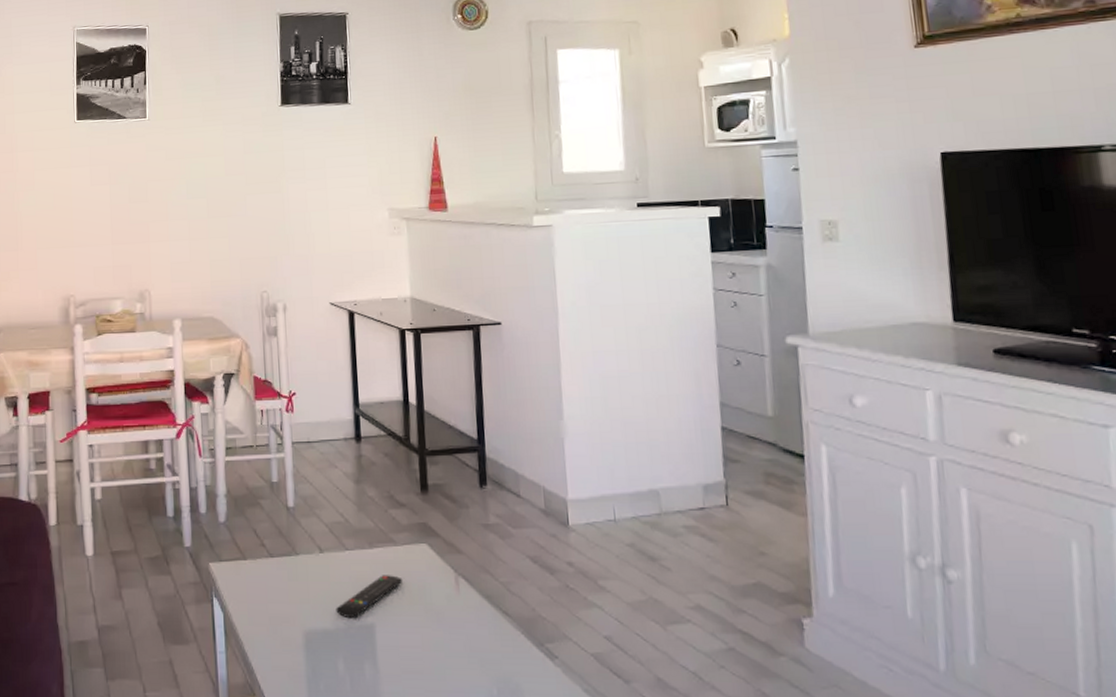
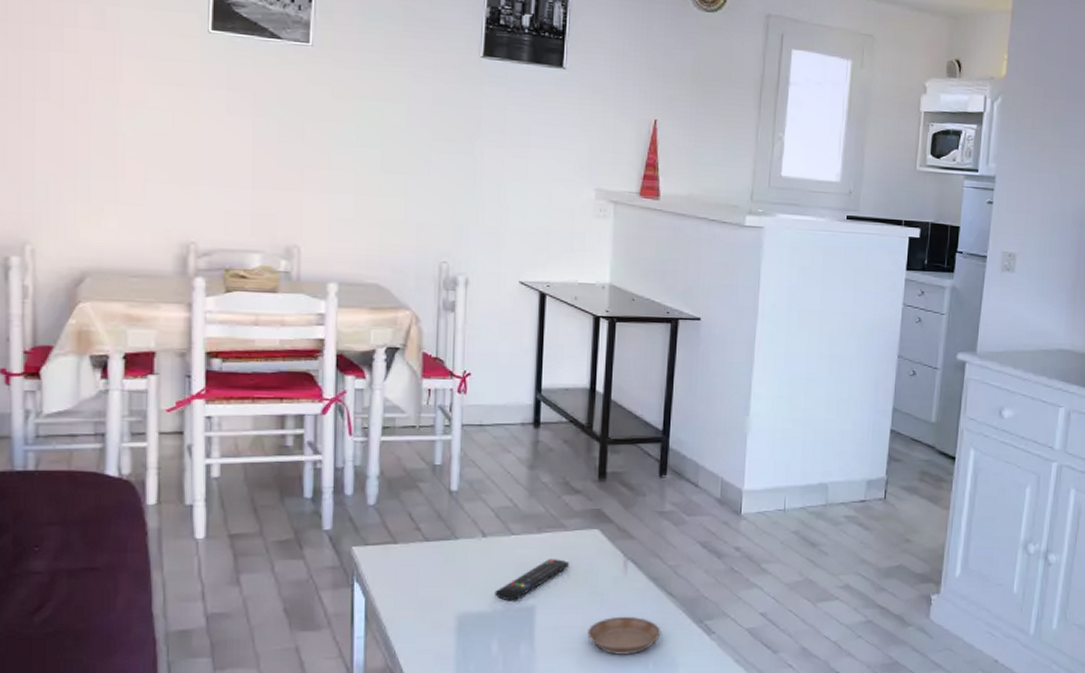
saucer: none [427,636,502,679] -> present [588,616,661,655]

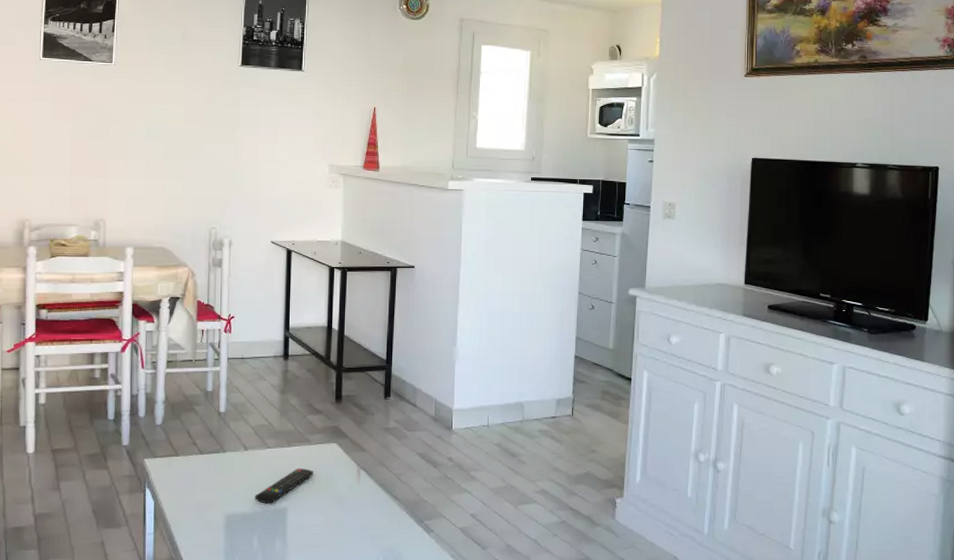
saucer: present [588,616,661,655] -> none [329,516,389,550]

